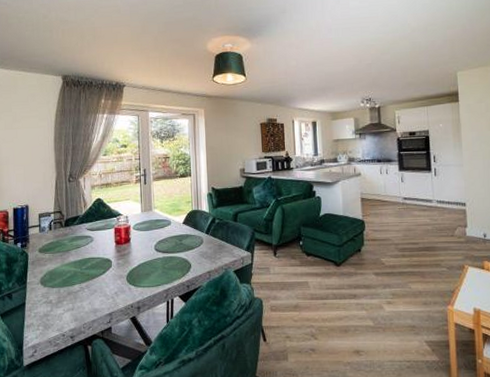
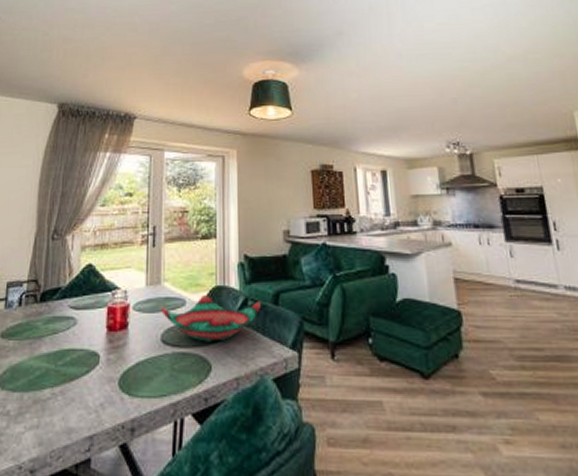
decorative bowl: none [153,217,224,249] -> present [161,295,260,342]

